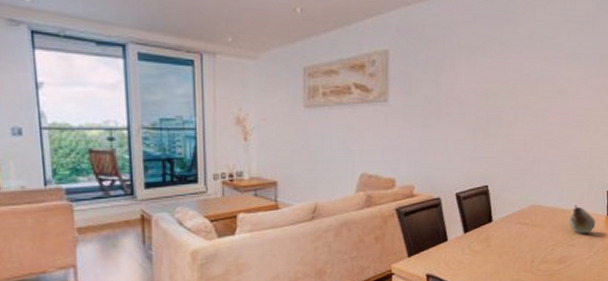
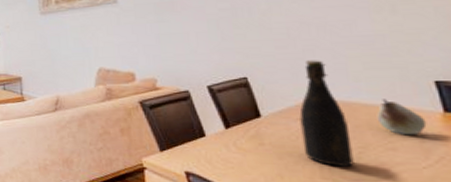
bottle: none [517,171,550,261] -> present [299,60,354,167]

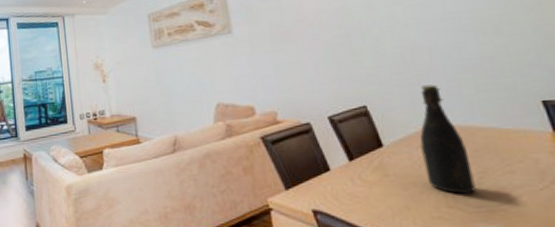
fruit: present [376,99,427,136] -> none [492,121,540,158]

